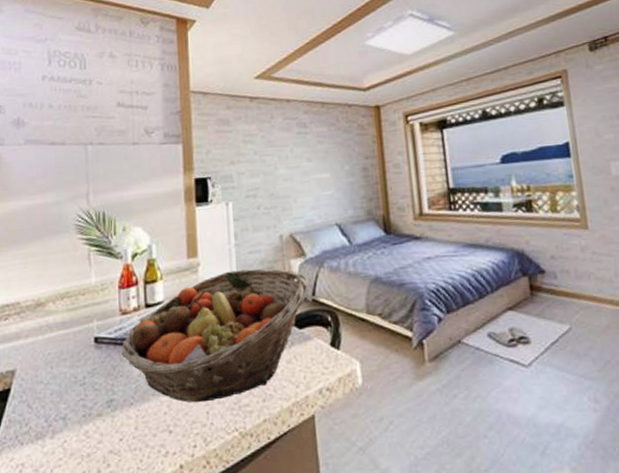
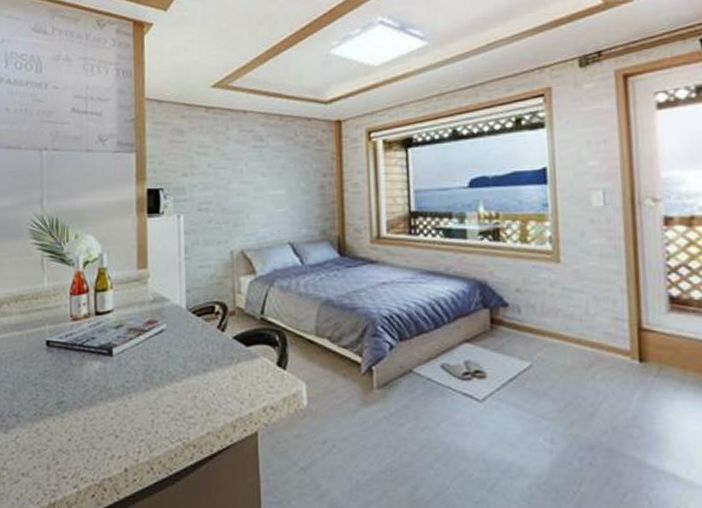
fruit basket: present [121,268,309,403] -> none [72,283,258,411]

